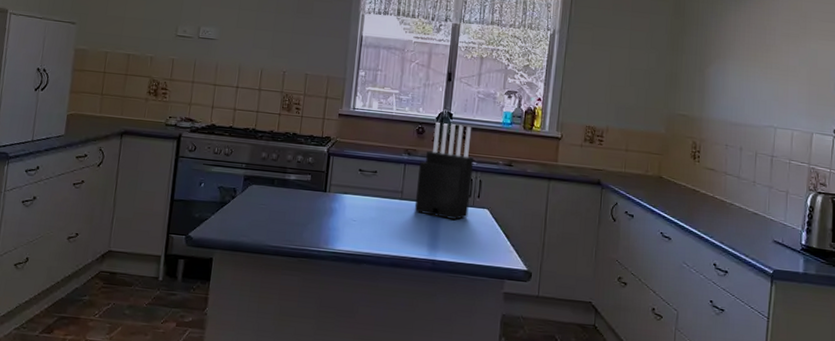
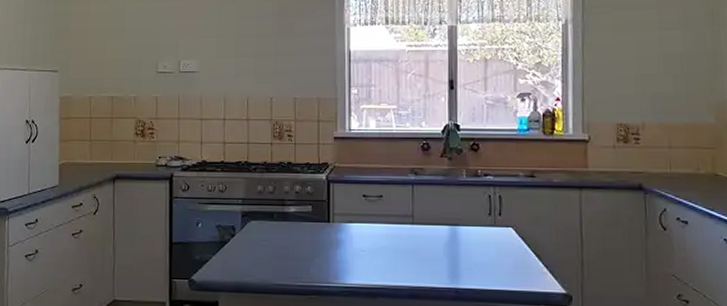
knife block: present [414,122,474,221] -> none [428,136,491,243]

